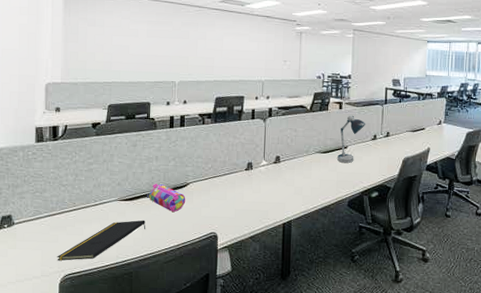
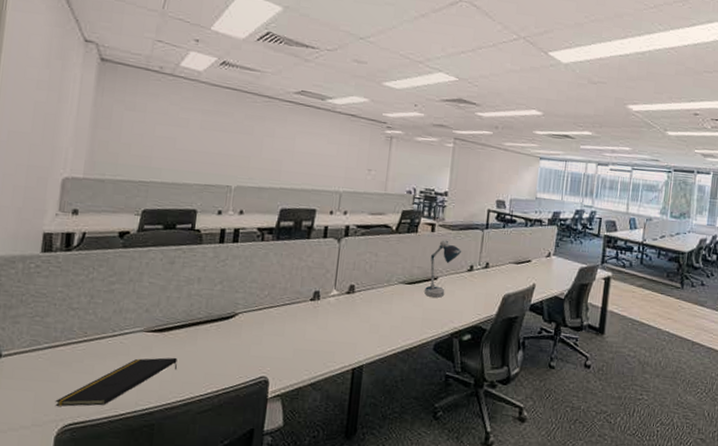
pencil case: present [146,183,186,212] -> none [181,311,232,349]

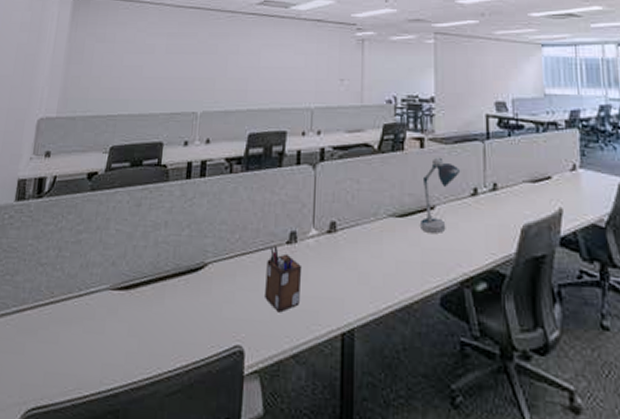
notepad: present [55,357,178,407] -> none [20,321,144,386]
desk organizer: none [289,301,323,353] -> present [265,244,302,313]

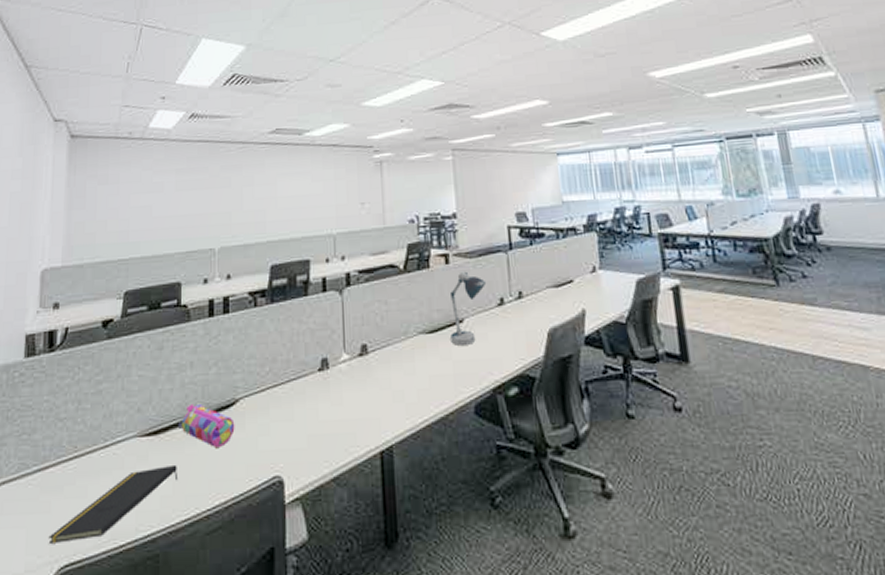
notepad: none [20,321,144,386] -> present [48,464,179,543]
pencil case: none [147,263,202,309] -> present [177,403,235,447]
desk organizer: present [265,244,302,313] -> none [300,373,337,439]

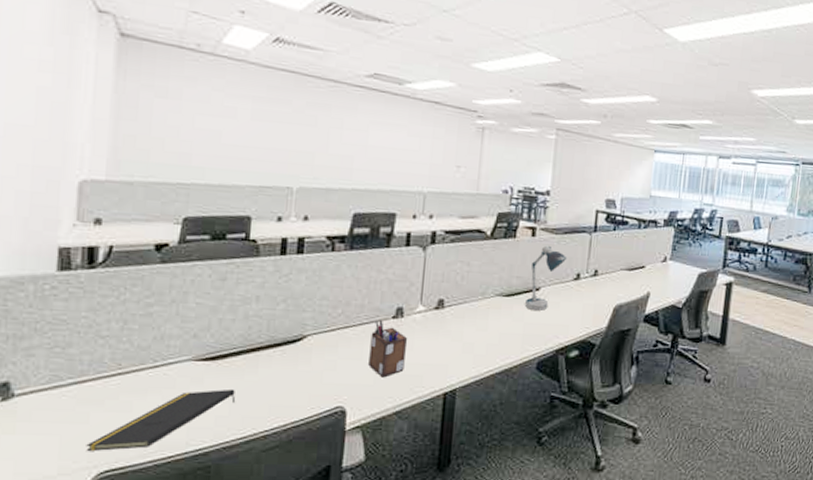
pencil case: present [177,403,235,447] -> none [238,335,301,377]
desk organizer: none [300,373,337,439] -> present [368,319,408,378]

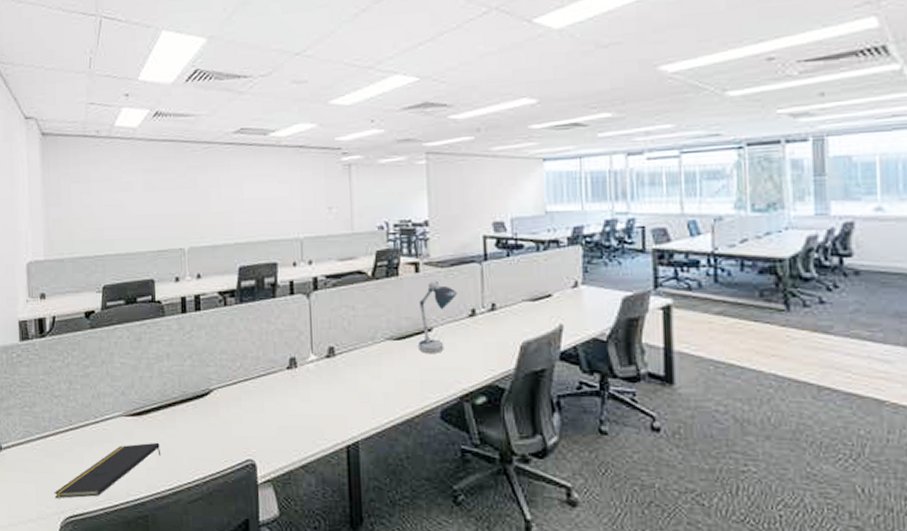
desk organizer: present [368,319,408,378] -> none [269,370,305,430]

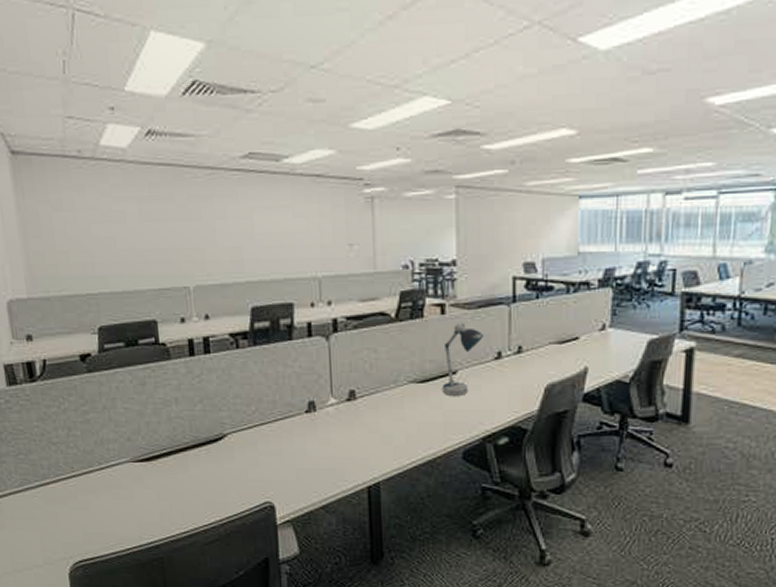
notepad: present [54,442,162,498] -> none [60,487,174,544]

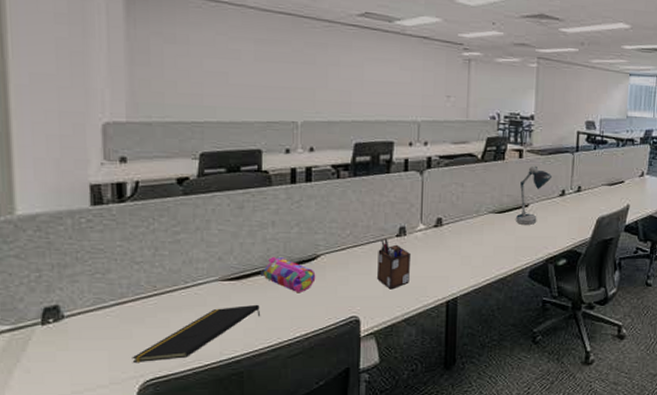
notepad: none [60,487,174,544] -> present [132,304,261,362]
pencil case: none [168,436,225,475] -> present [259,256,316,292]
desk organizer: none [287,414,324,473] -> present [377,238,412,290]

